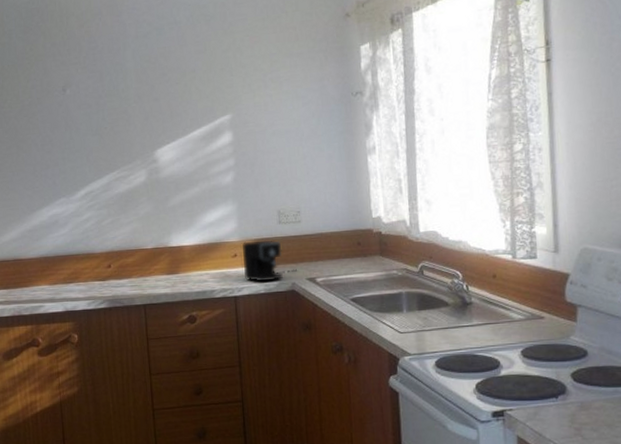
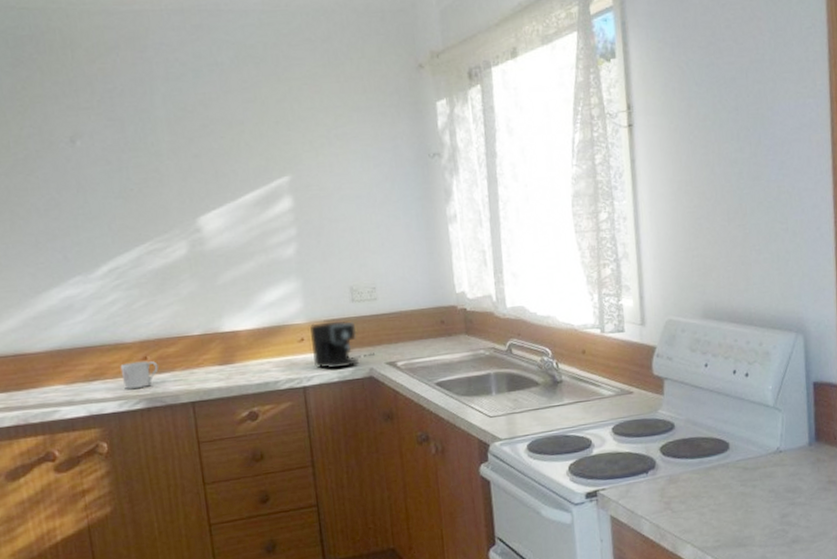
mug: none [90,268,119,291] -> present [120,361,159,389]

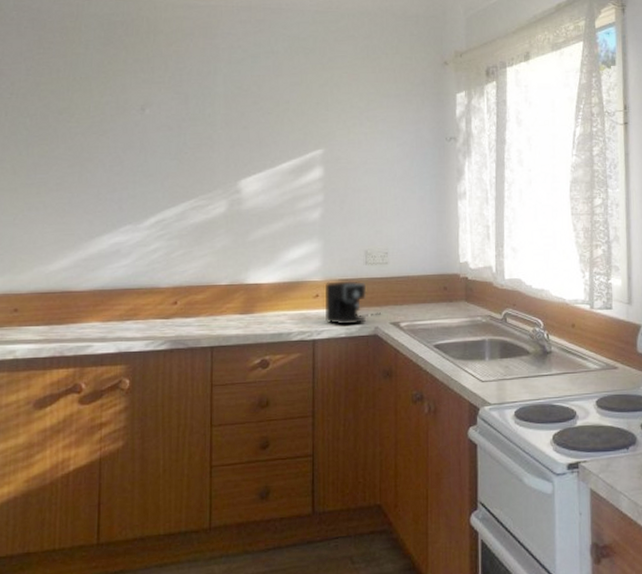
mug: present [120,361,159,389] -> none [152,305,186,330]

